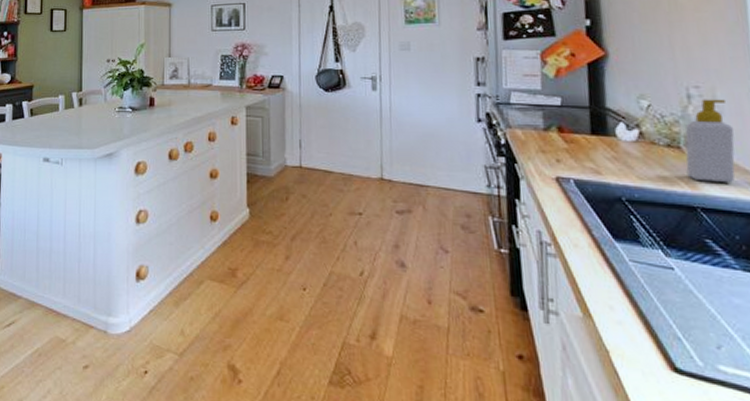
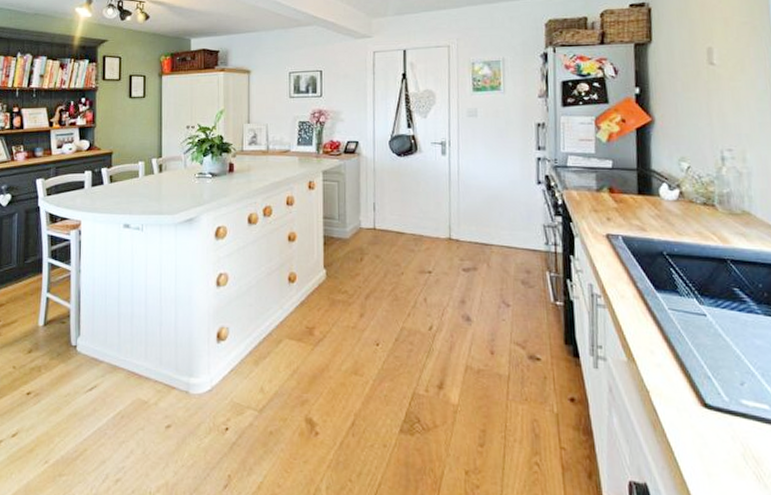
soap bottle: present [685,99,735,183] -> none [719,161,761,237]

